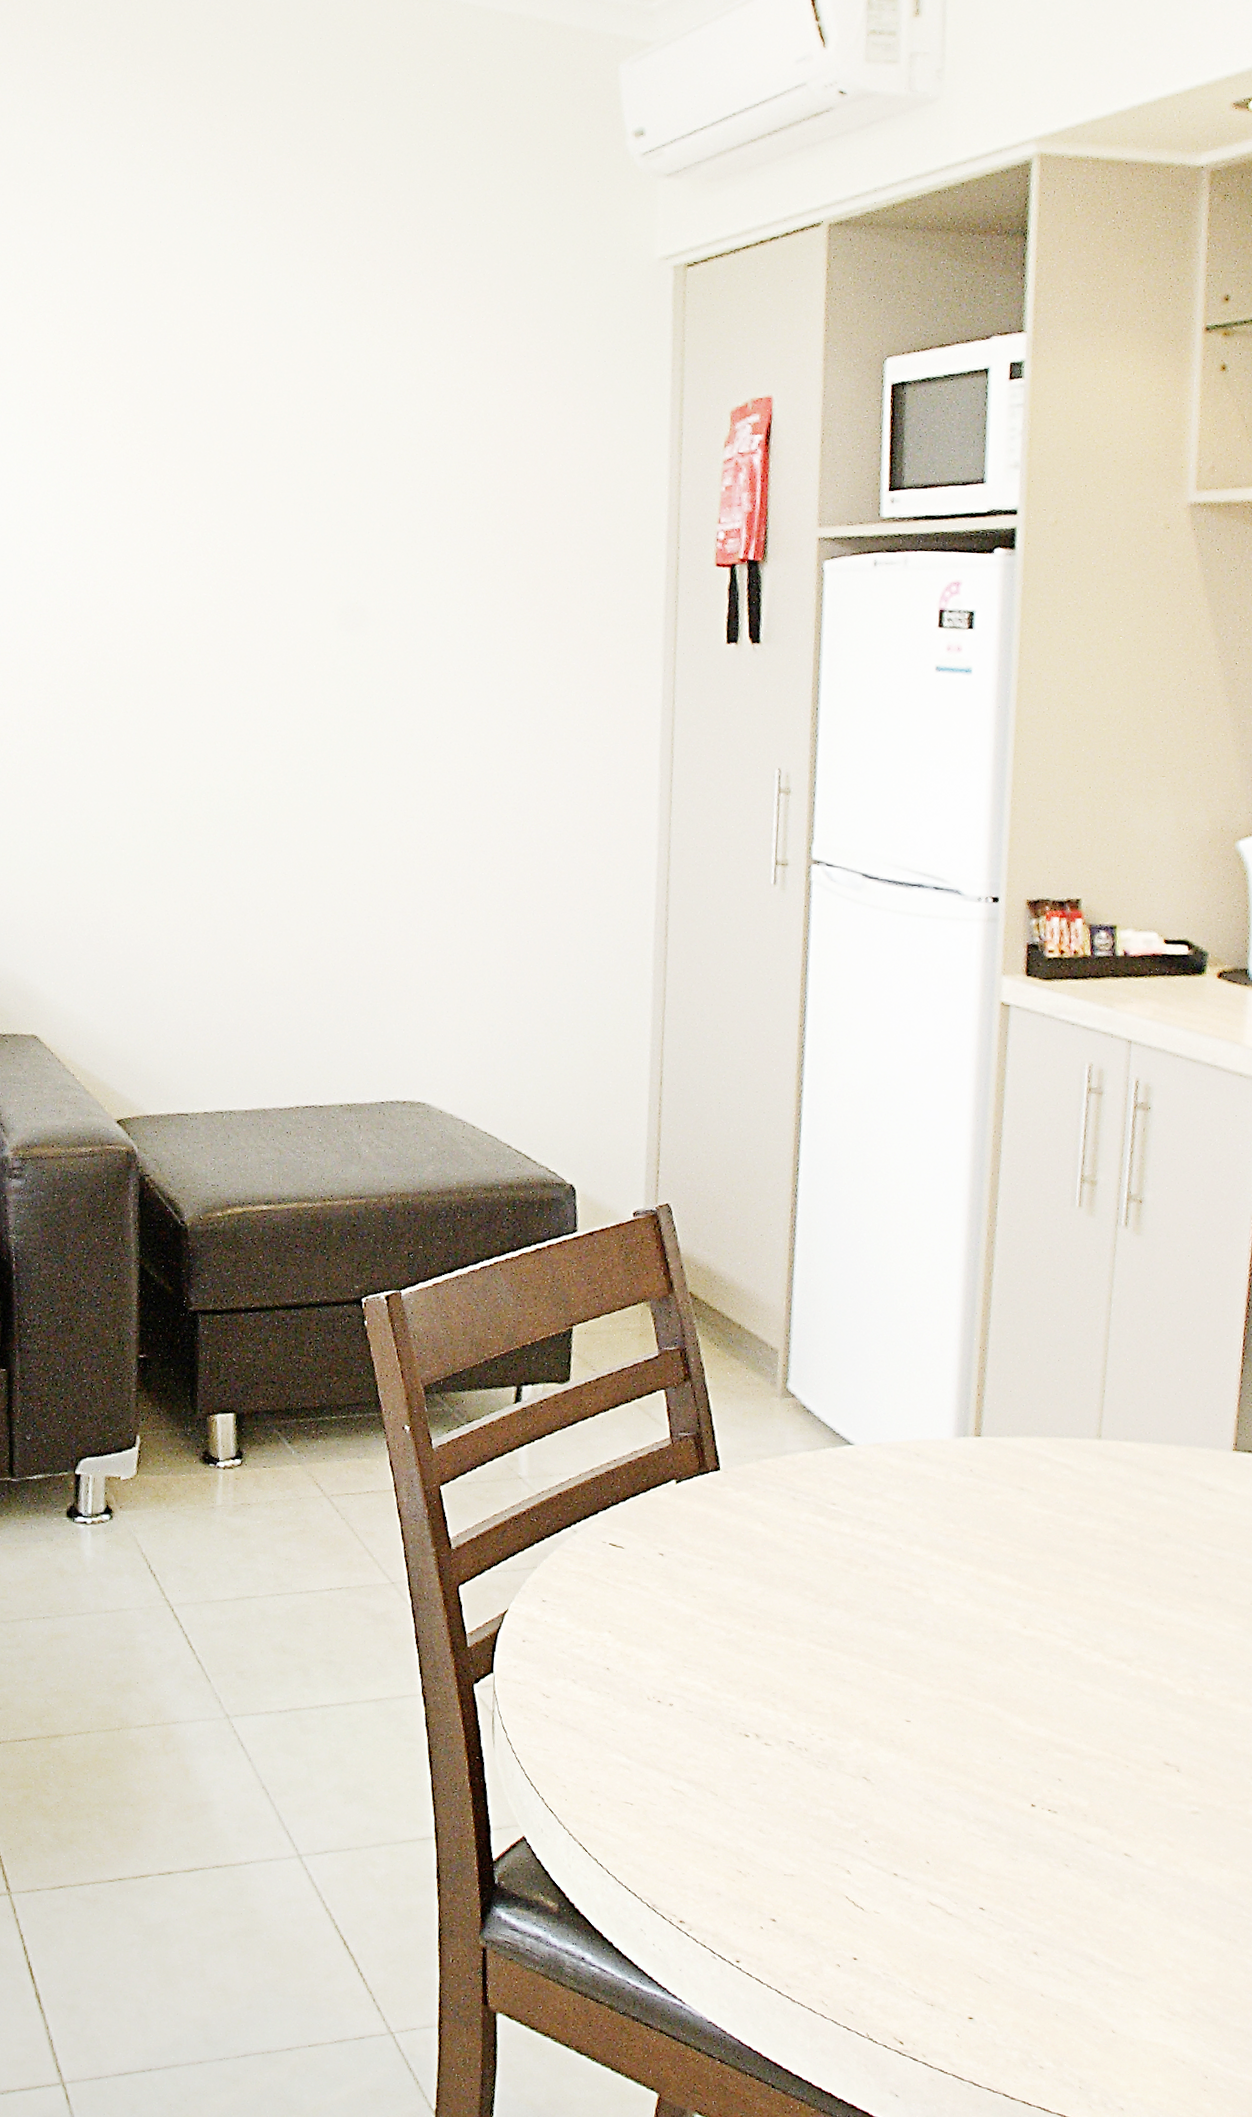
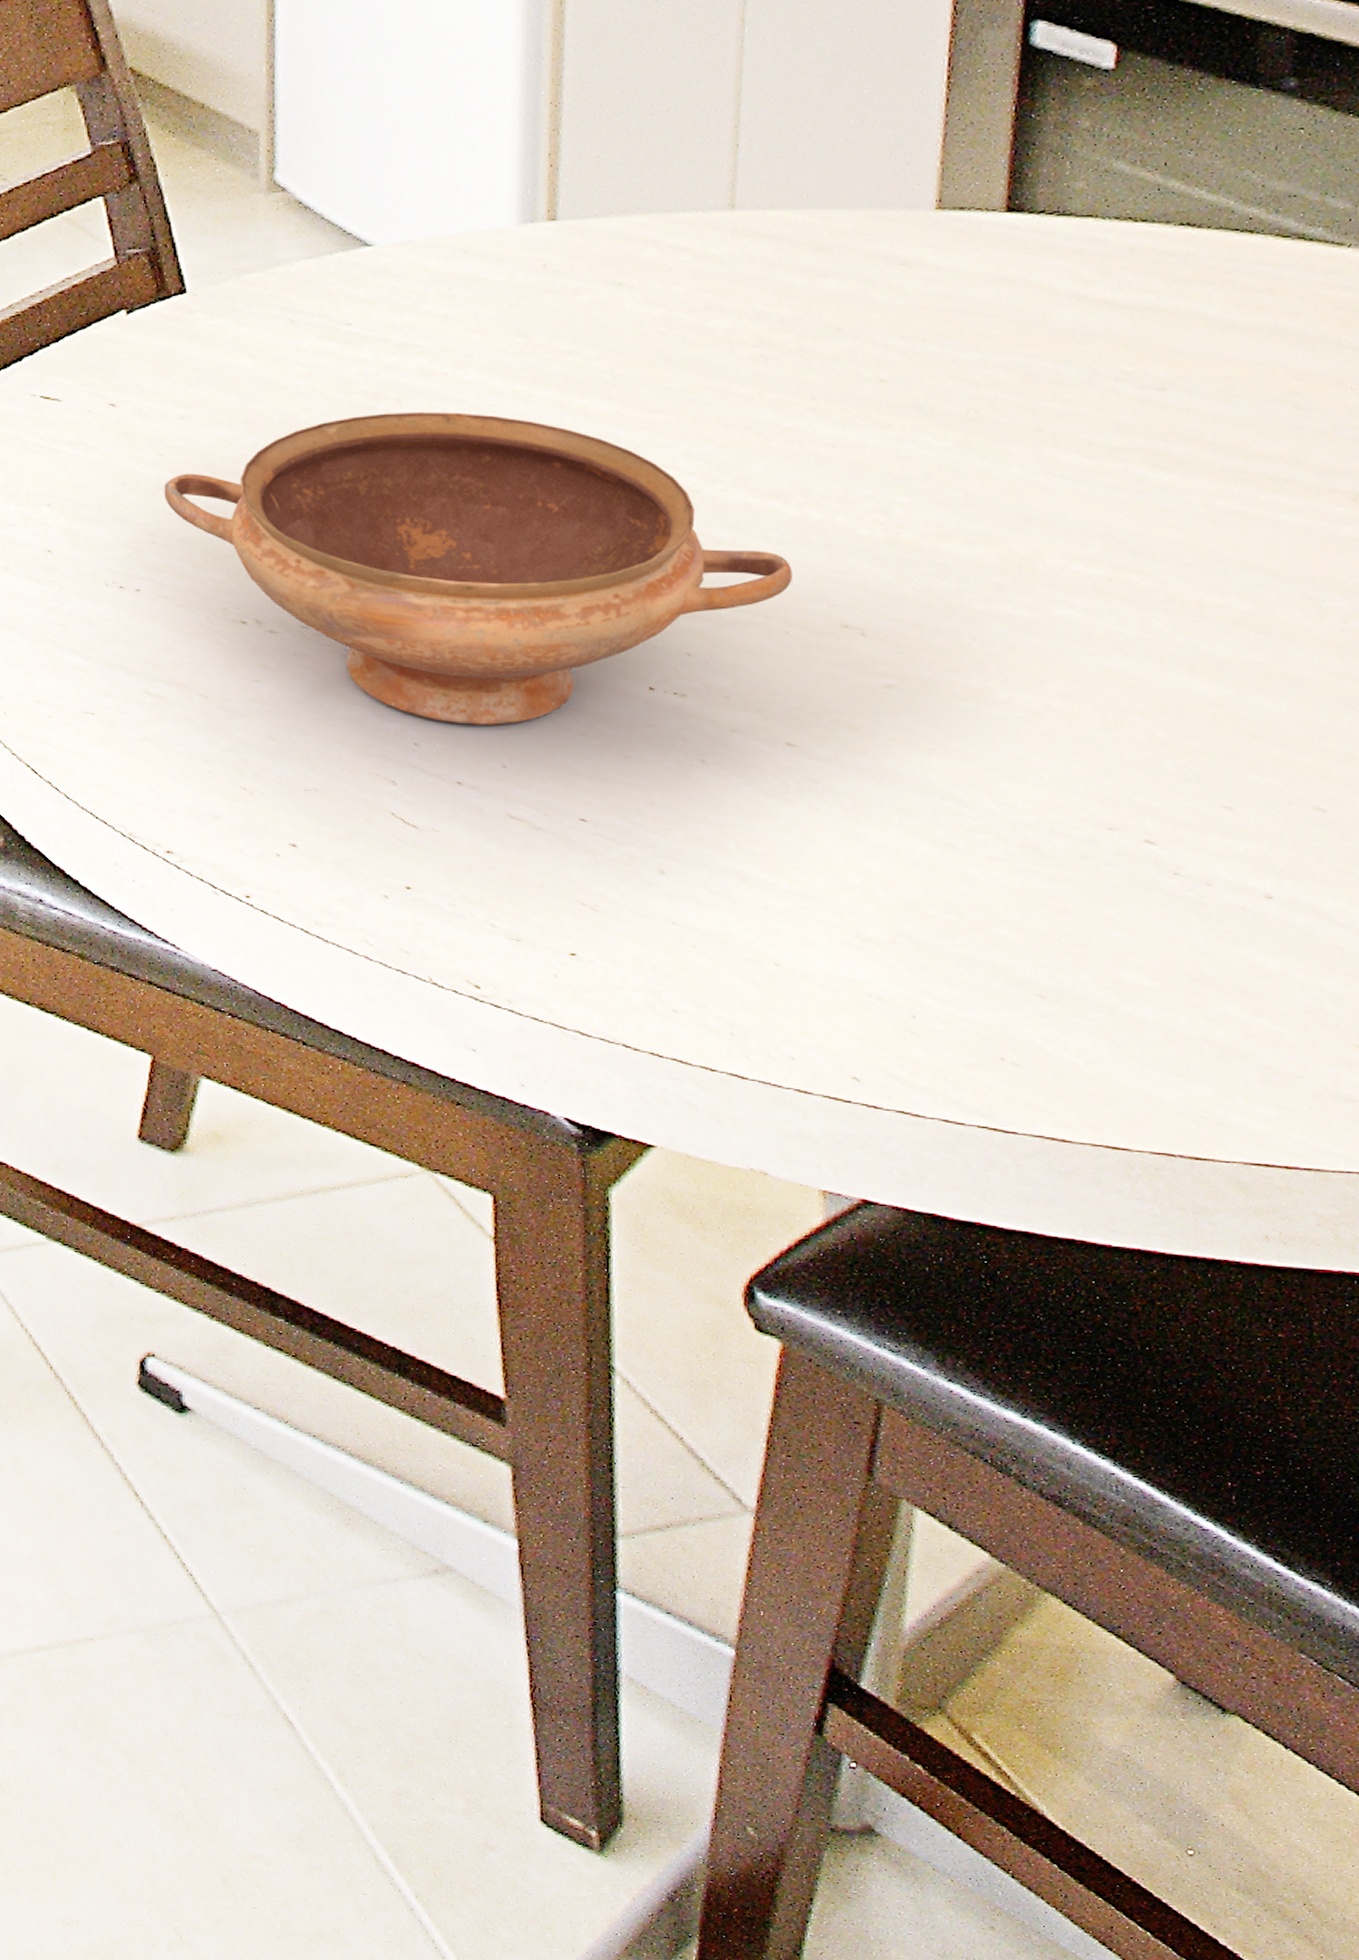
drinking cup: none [694,1575,1132,1829] -> present [164,411,792,725]

